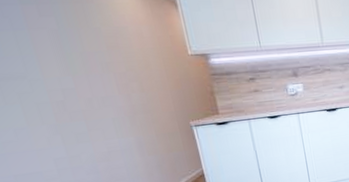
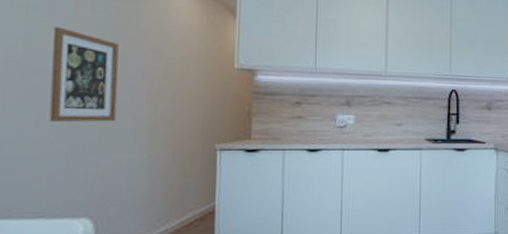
wall art: none [10,34,98,120] -> present [49,26,119,122]

